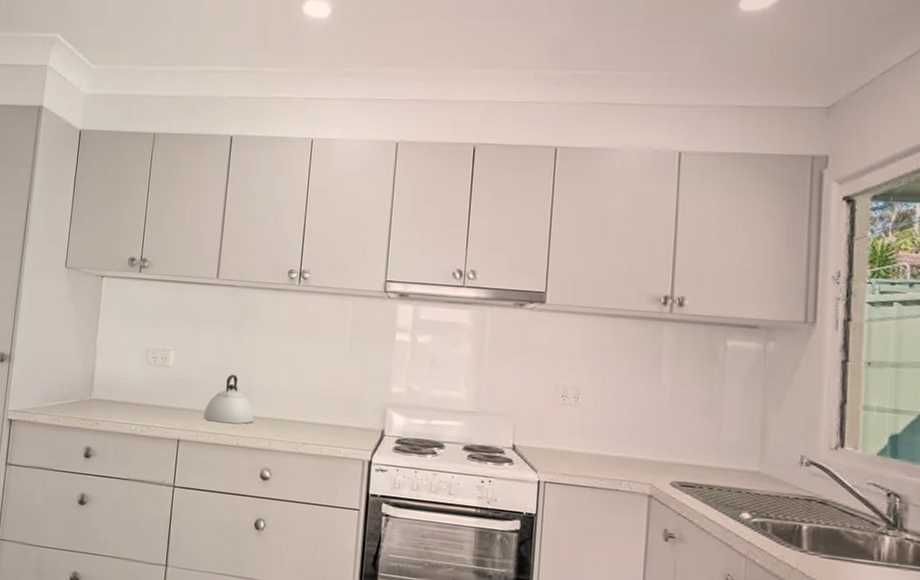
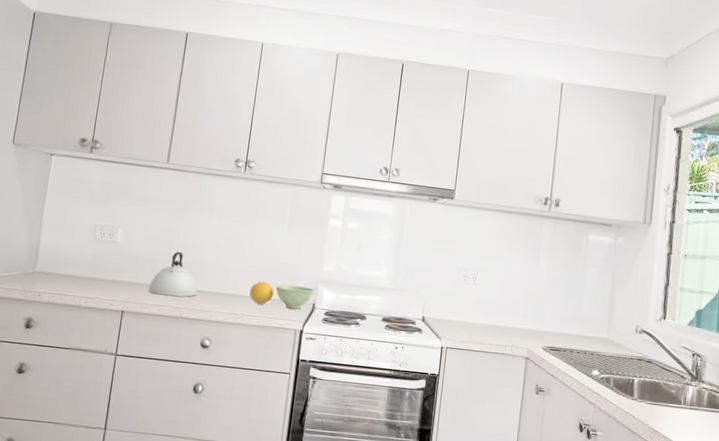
fruit: none [310,404,337,431] -> present [249,280,274,304]
bowl: none [338,408,384,437] -> present [275,284,316,310]

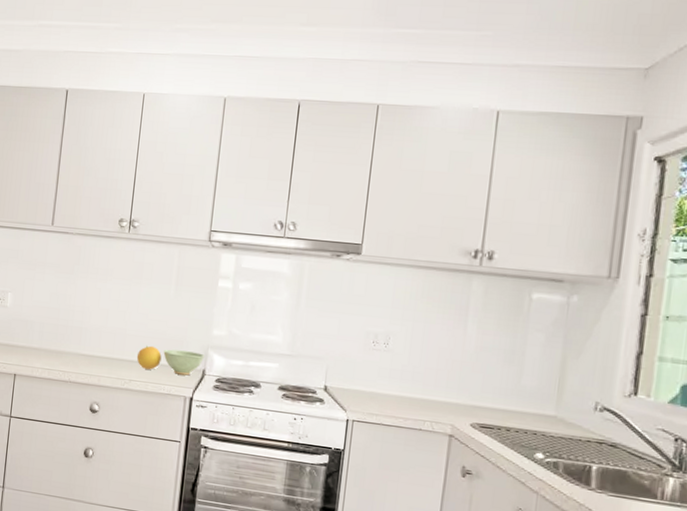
kettle: present [148,251,197,297] -> none [38,315,85,361]

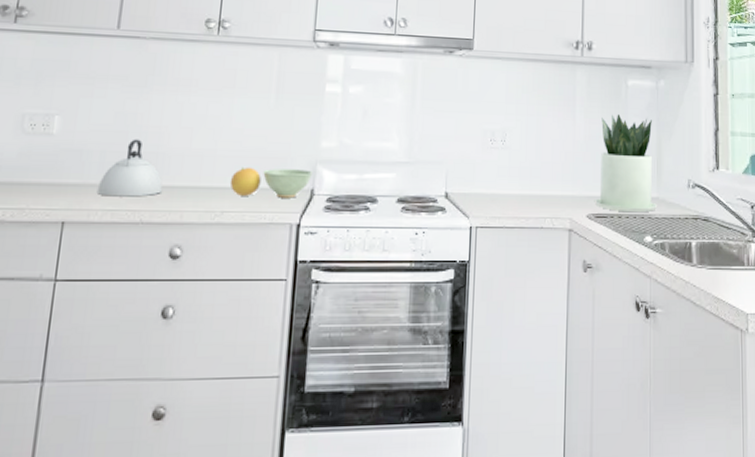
kettle: none [38,315,85,361] -> present [96,139,162,197]
planter: none [480,327,558,430] -> present [594,114,658,213]

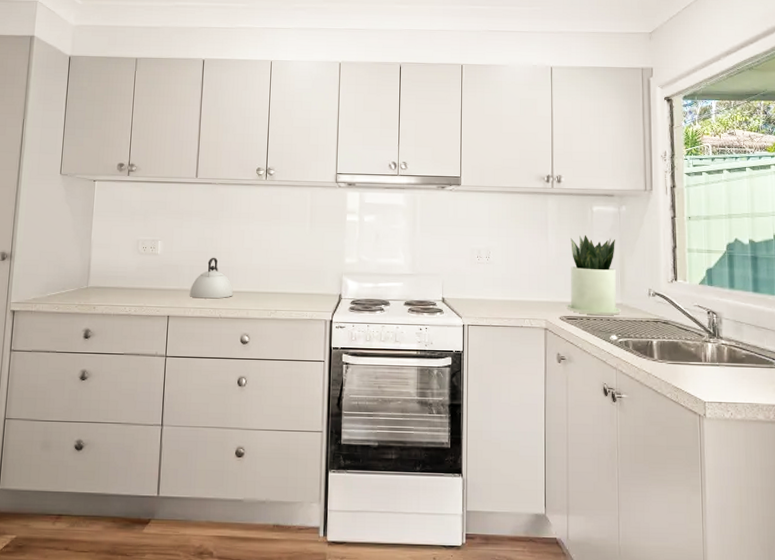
fruit: present [229,166,261,196] -> none [280,277,302,299]
bowl: present [263,169,314,198] -> none [304,279,340,301]

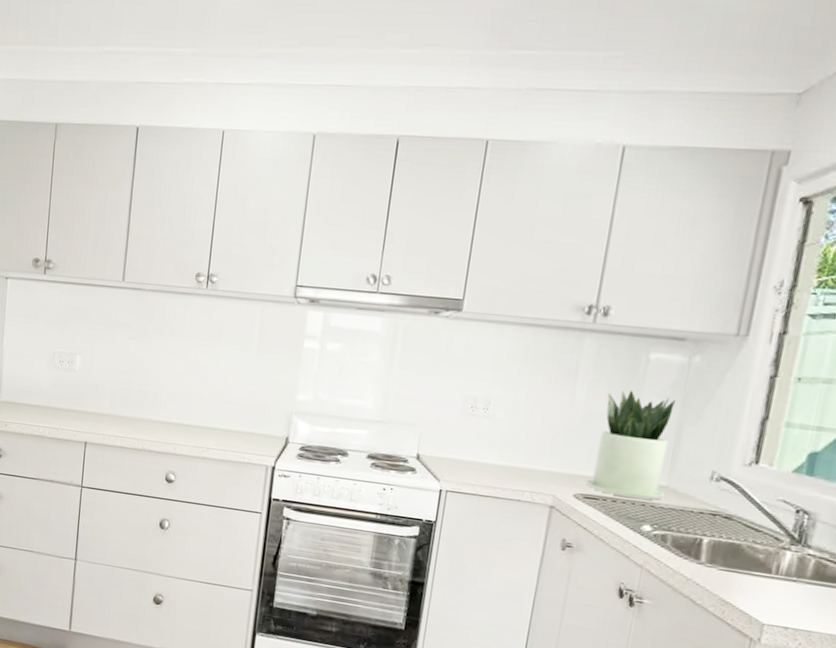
kettle: present [189,257,233,299] -> none [109,379,160,429]

